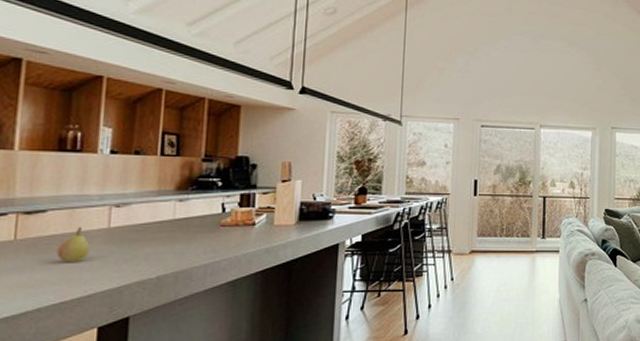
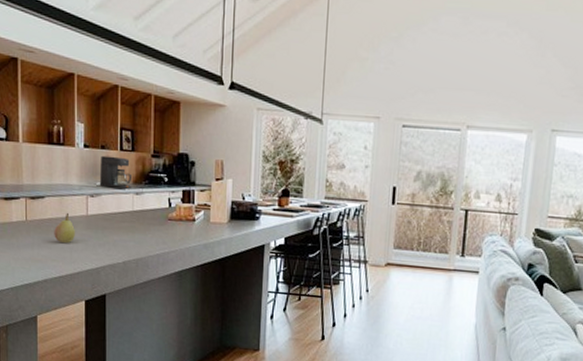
coffee maker: none [128,161,176,197] -> present [99,155,133,190]

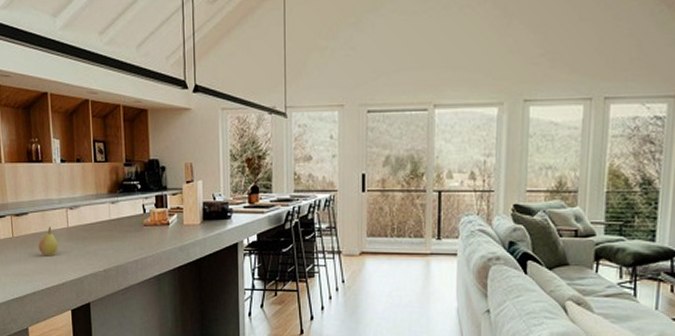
coffee maker: present [99,155,133,190] -> none [77,168,108,200]

